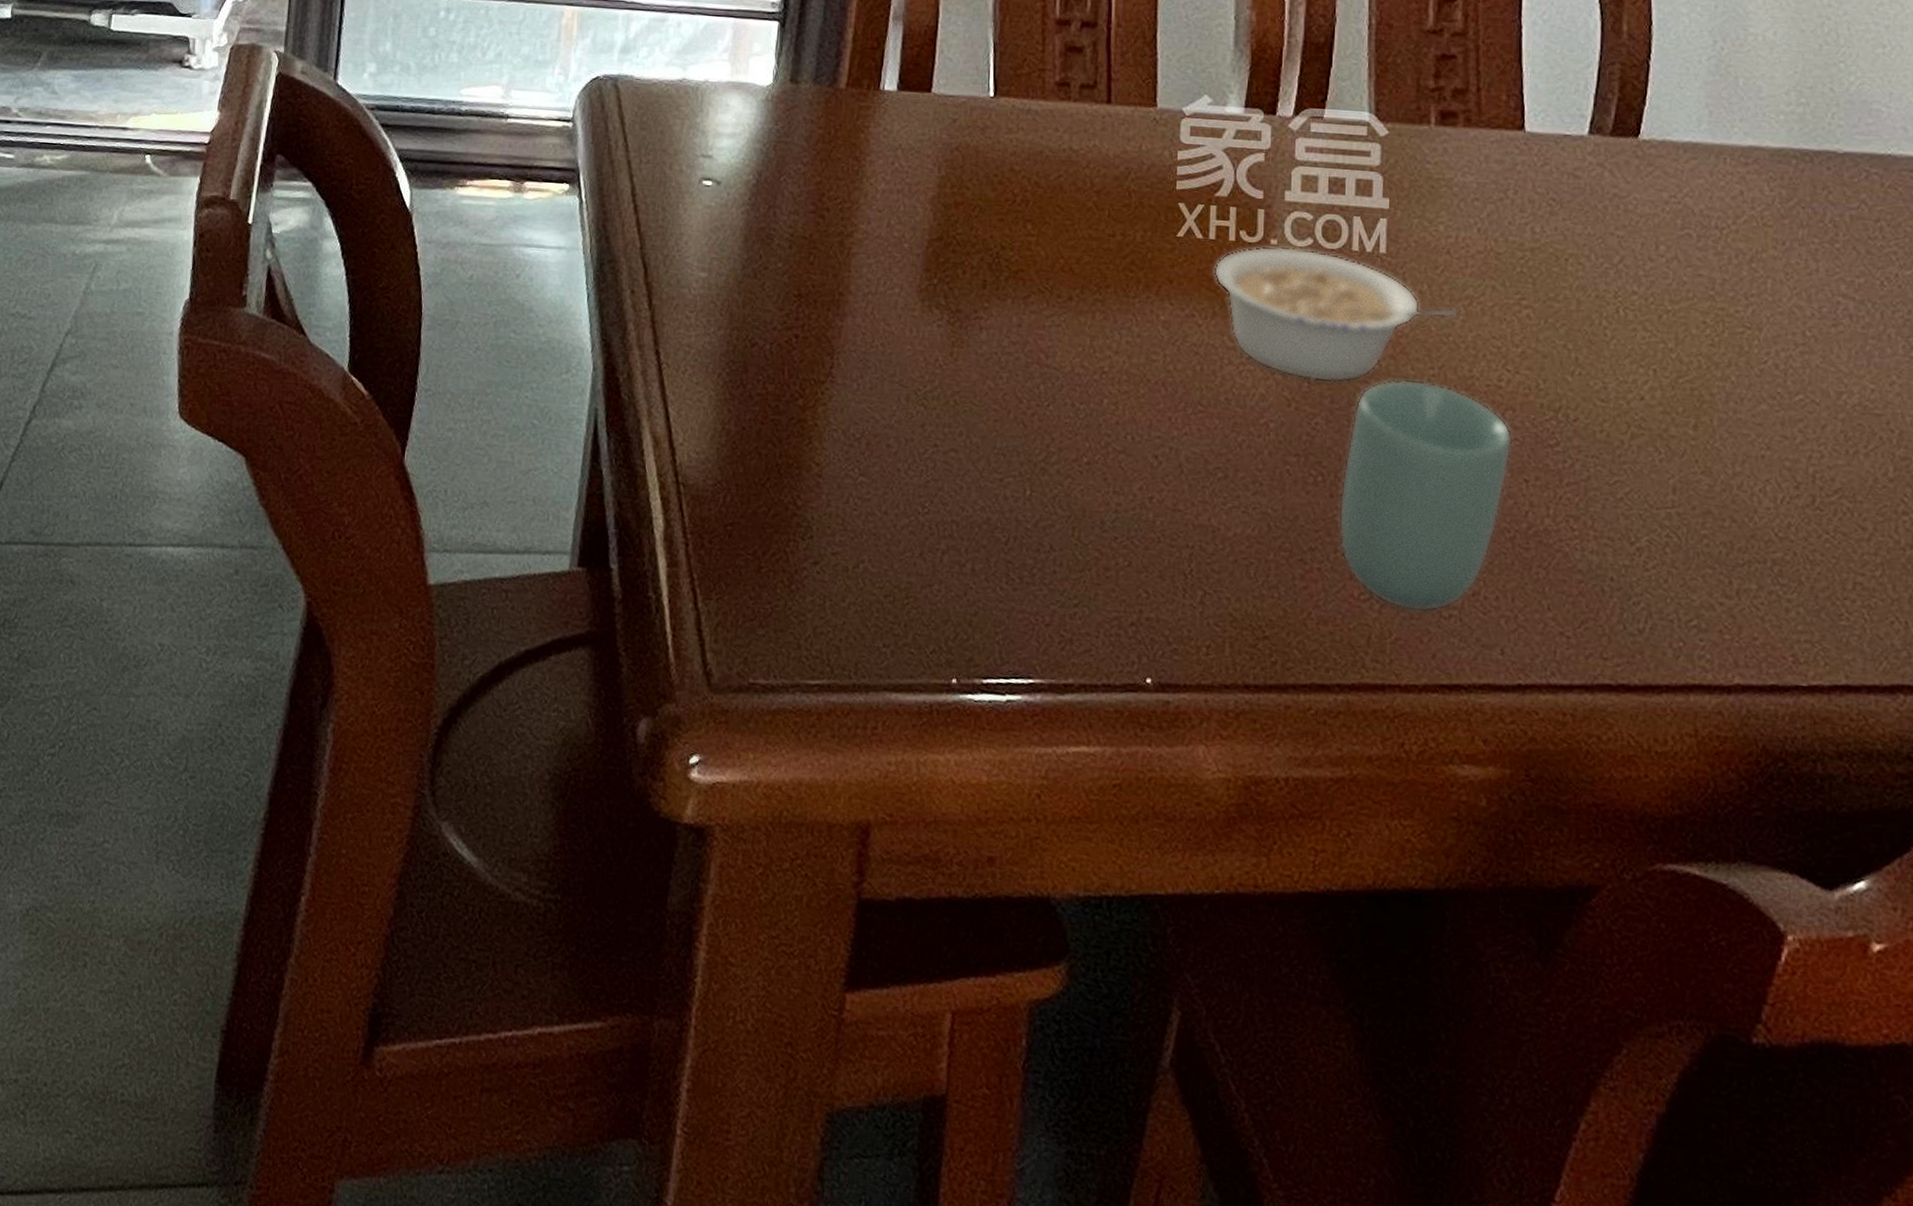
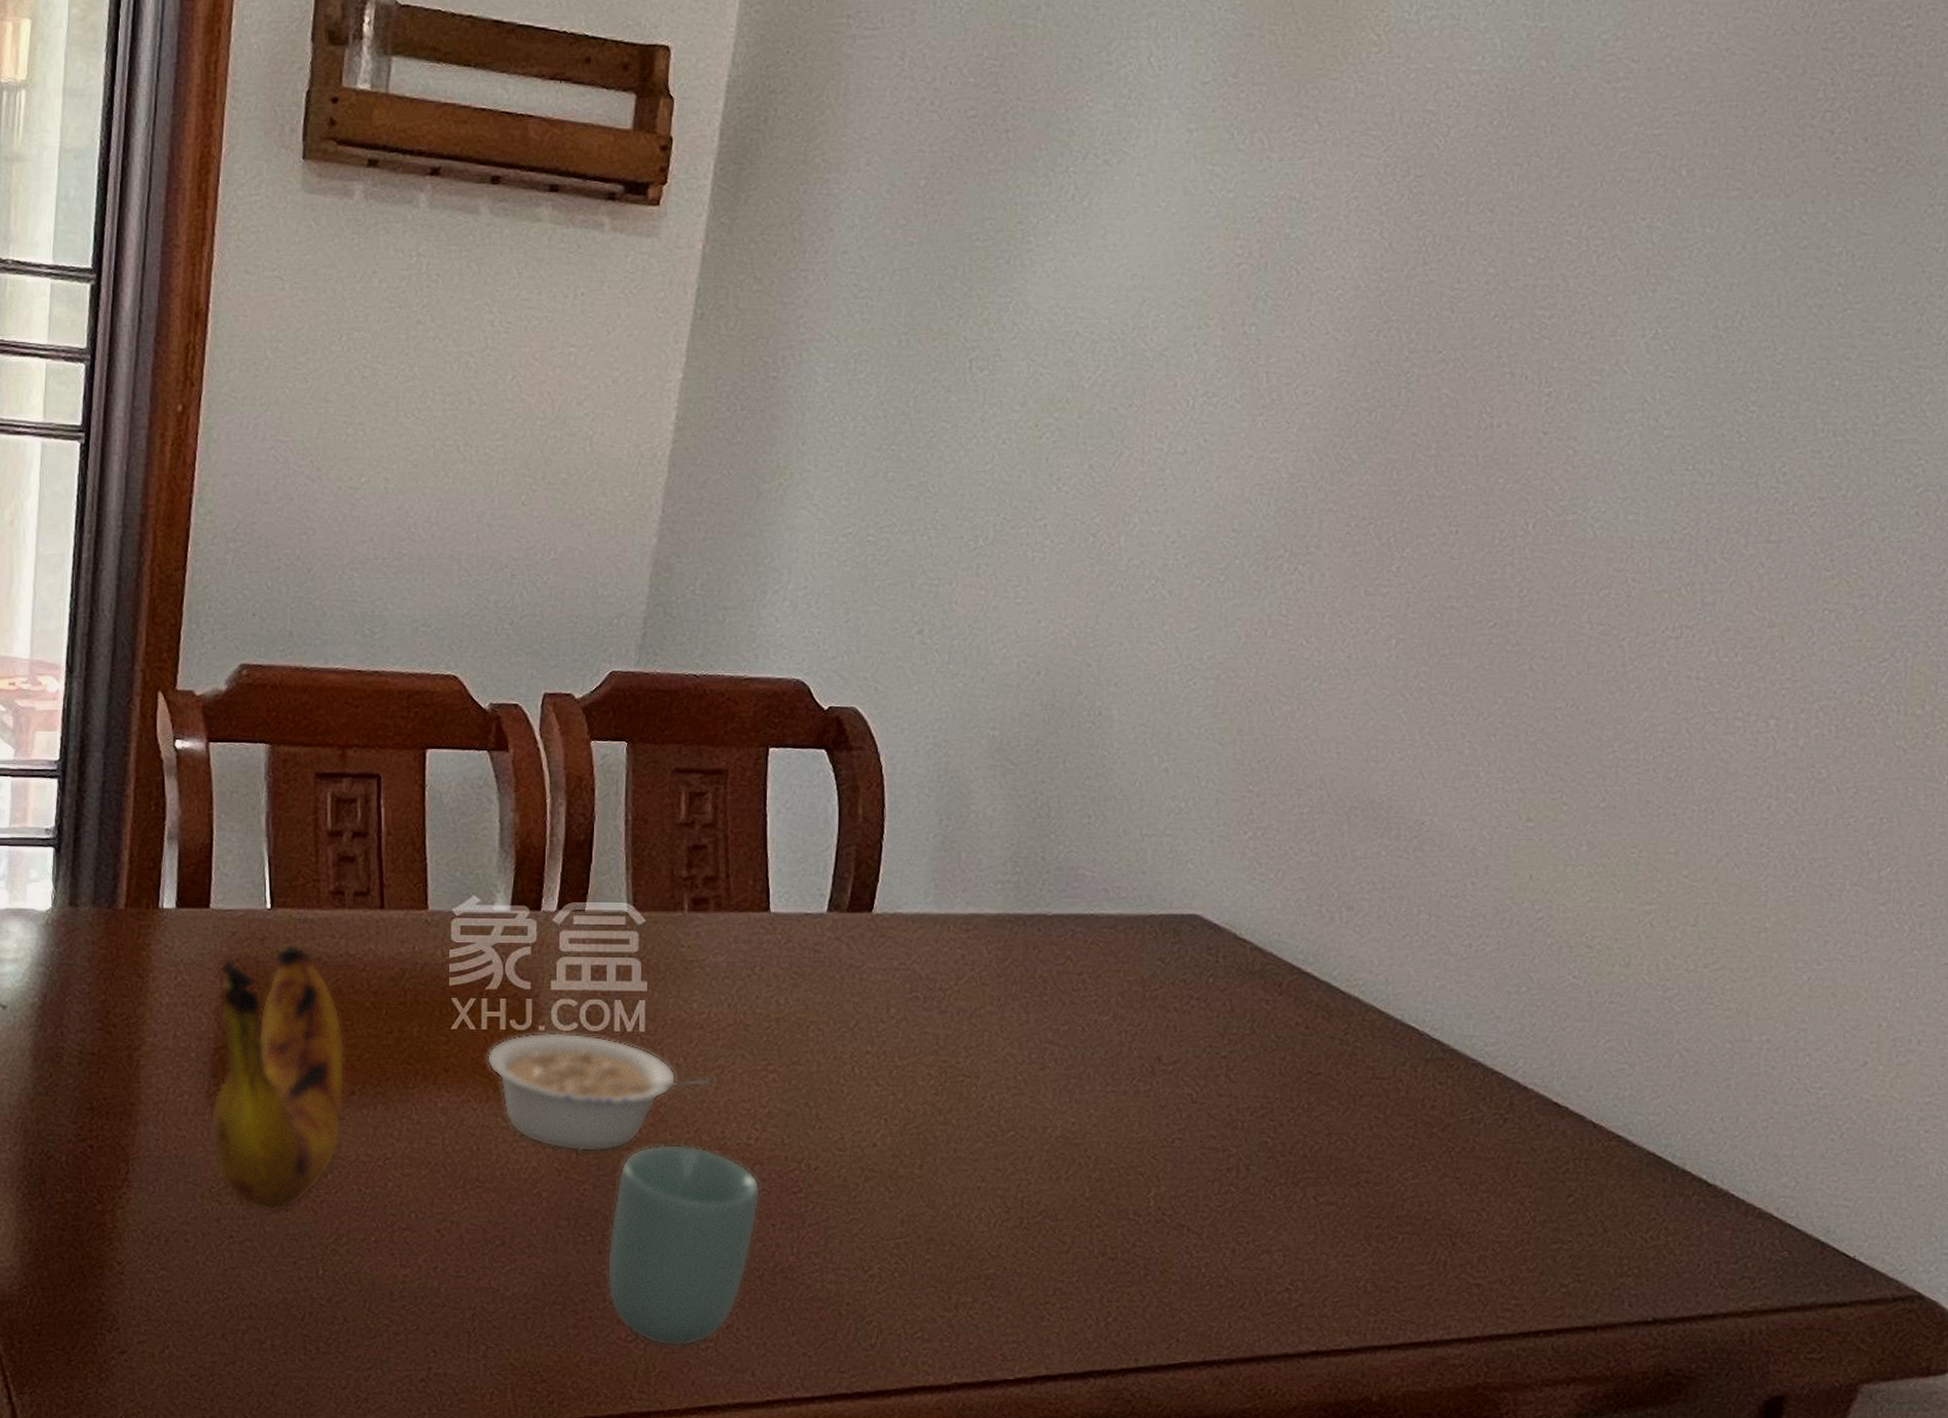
banana: none [920,135,1064,423] -> present [210,944,345,1213]

